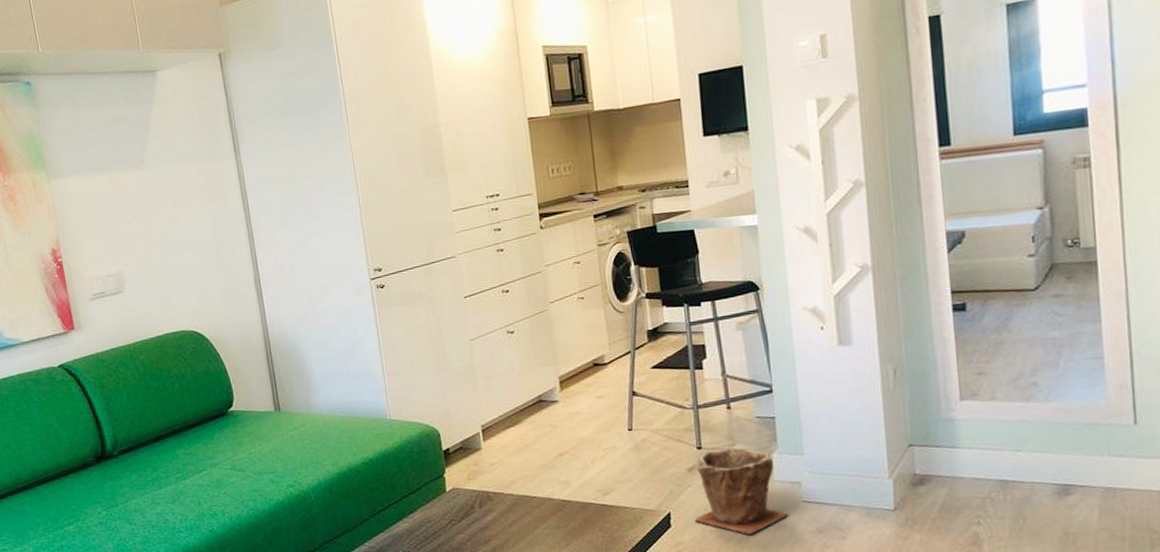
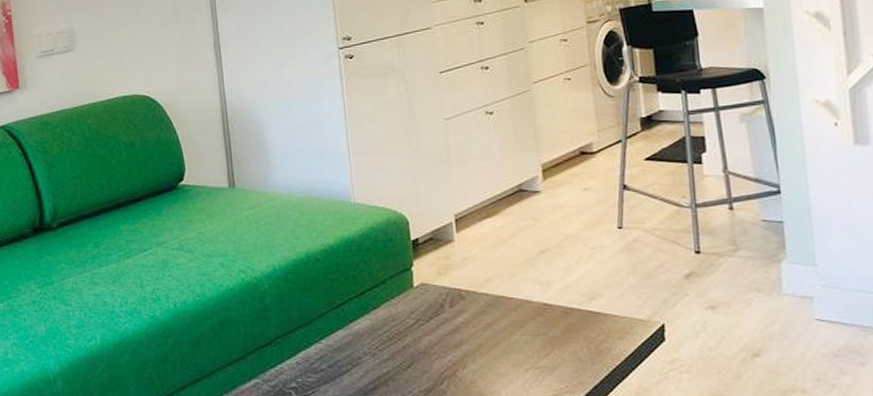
plant pot: present [694,447,789,535] -> none [691,254,800,354]

